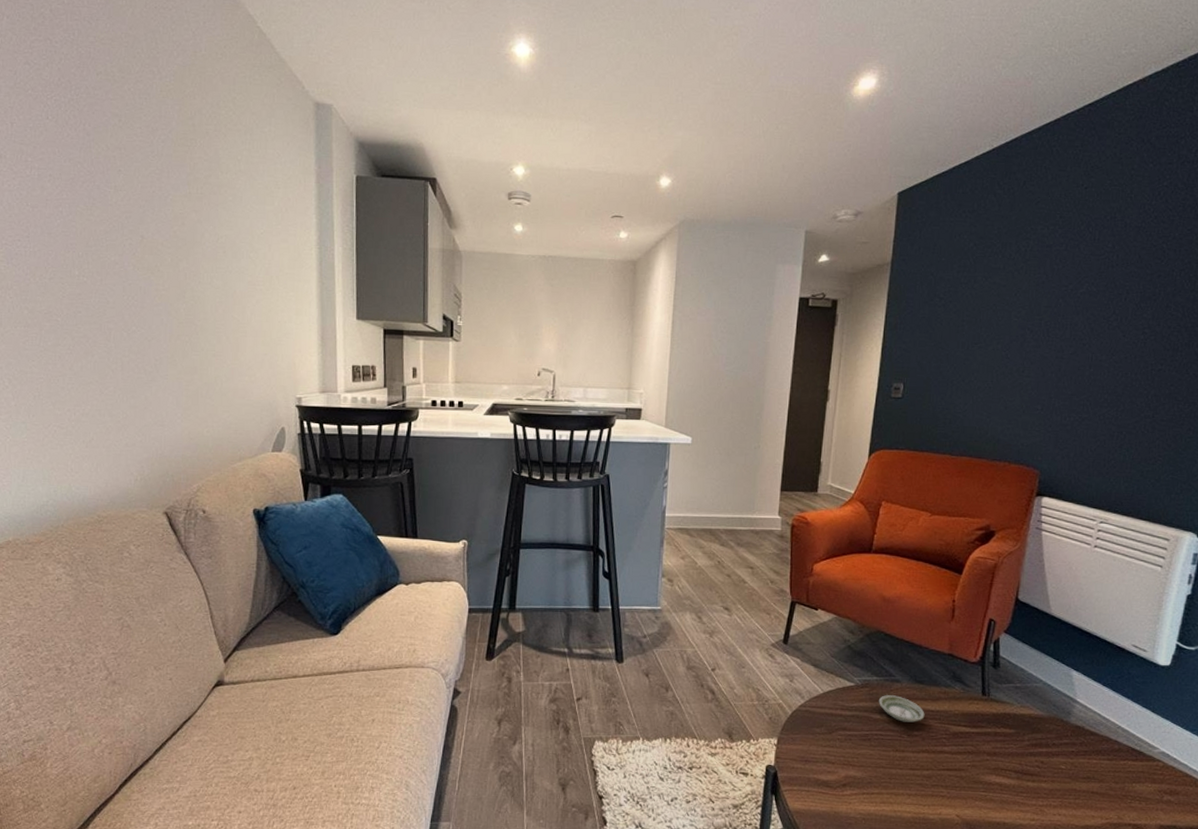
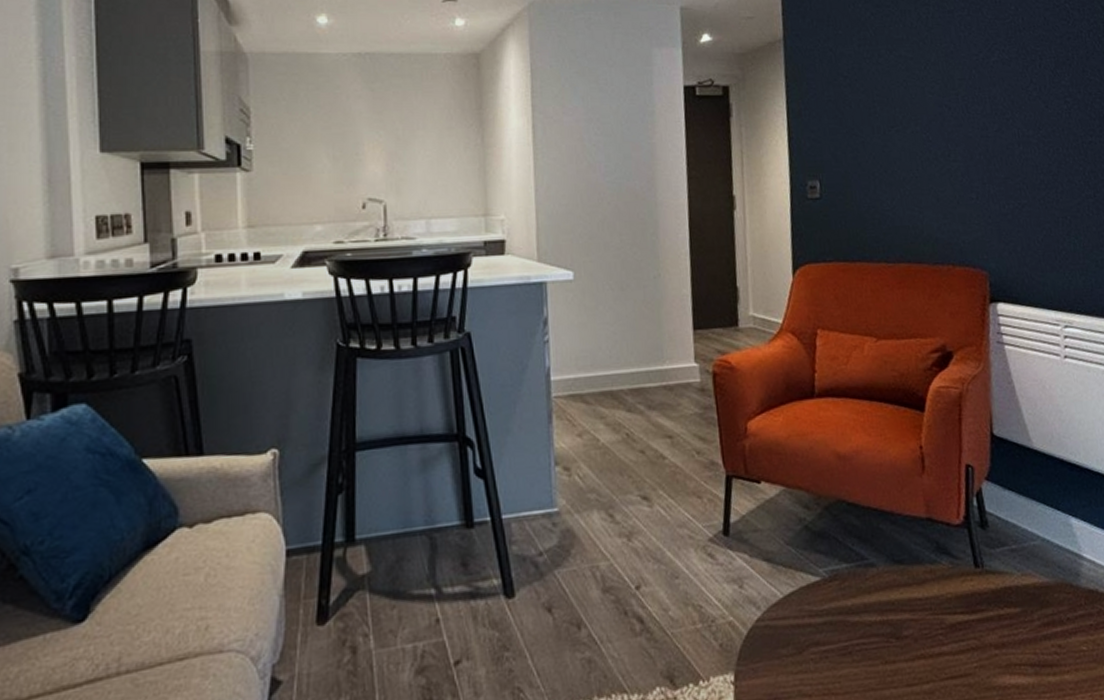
saucer: present [878,695,925,723] -> none [853,585,913,621]

